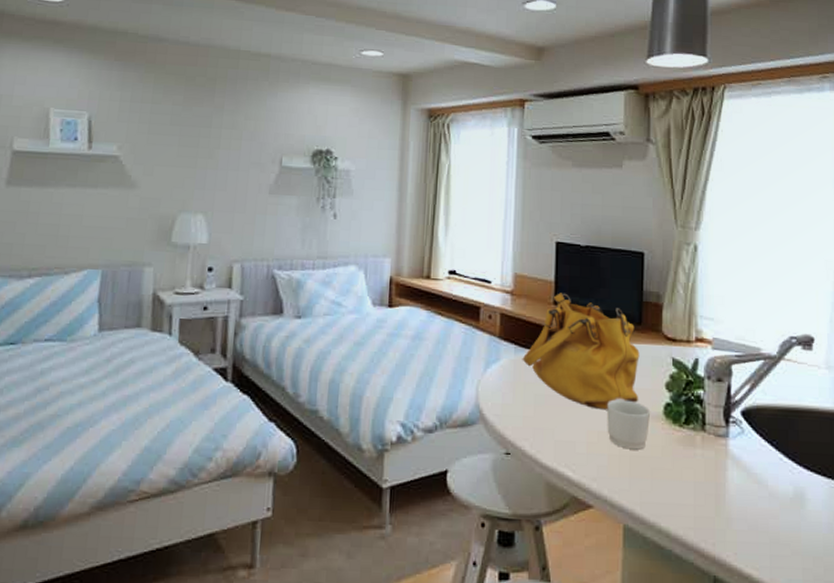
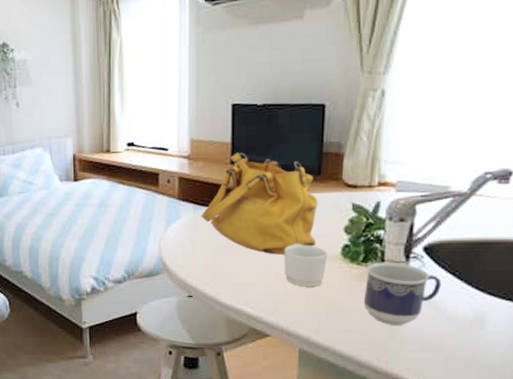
cup: none [687,425,761,500] -> present [363,262,442,325]

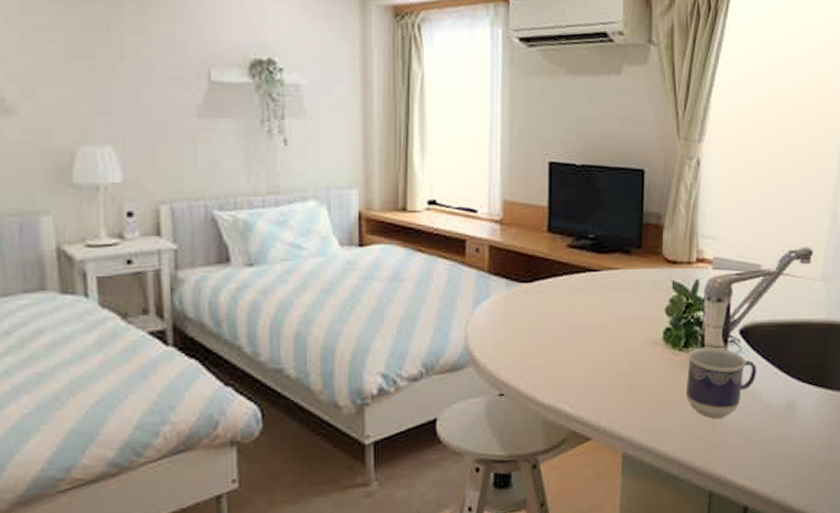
handbag: present [201,152,318,255] -> none [514,219,639,341]
mug: present [284,242,327,287] -> none [605,326,649,378]

